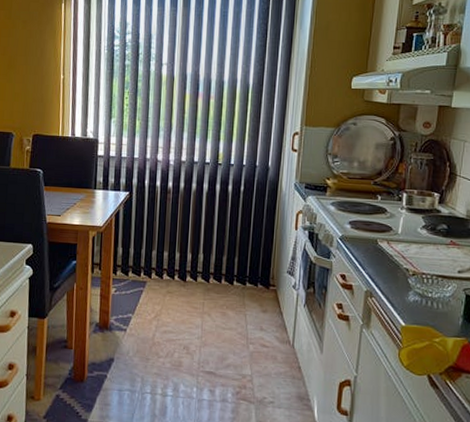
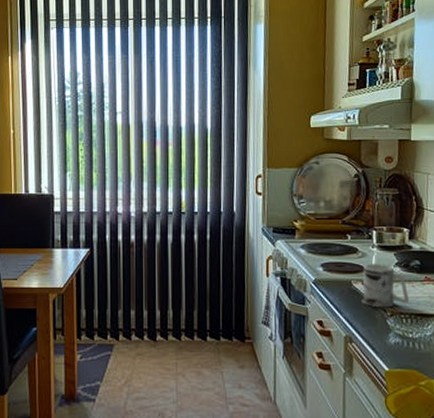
mug: none [386,224,433,268] -> present [362,264,410,308]

